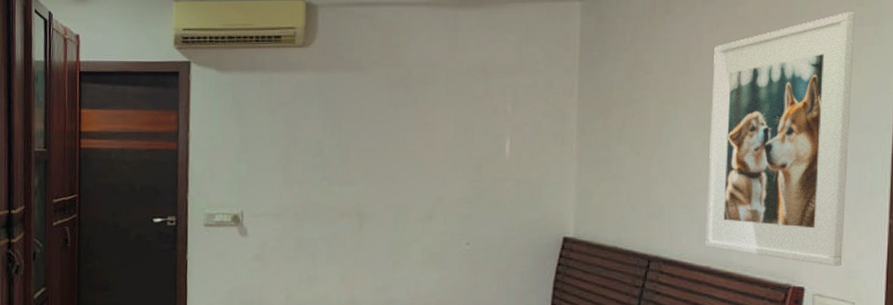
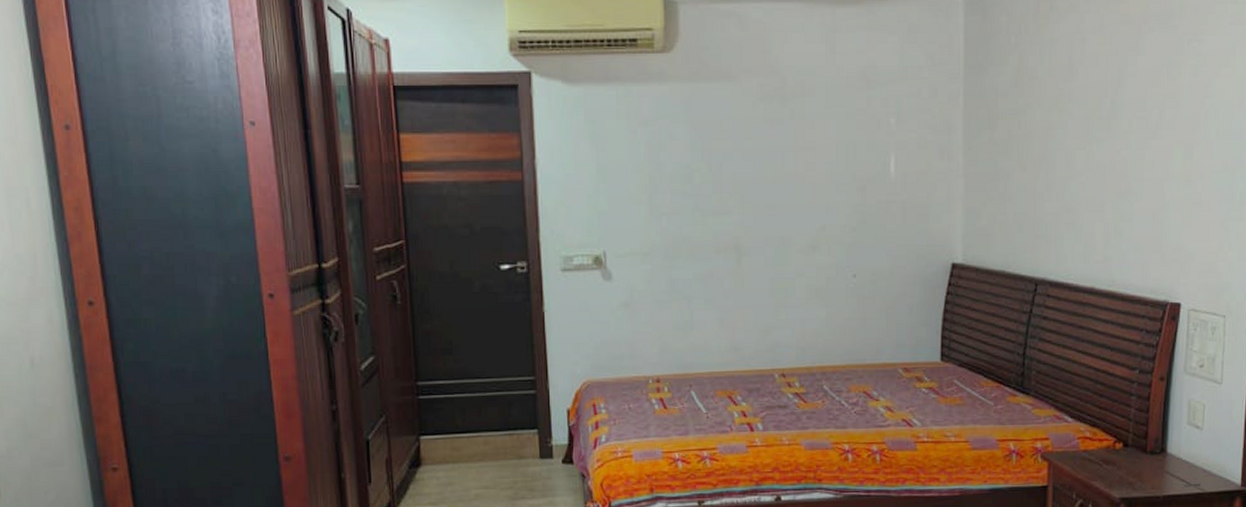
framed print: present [705,12,855,266] -> none [1090,10,1230,280]

